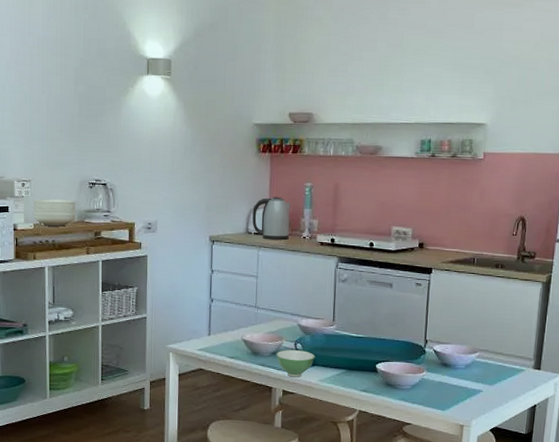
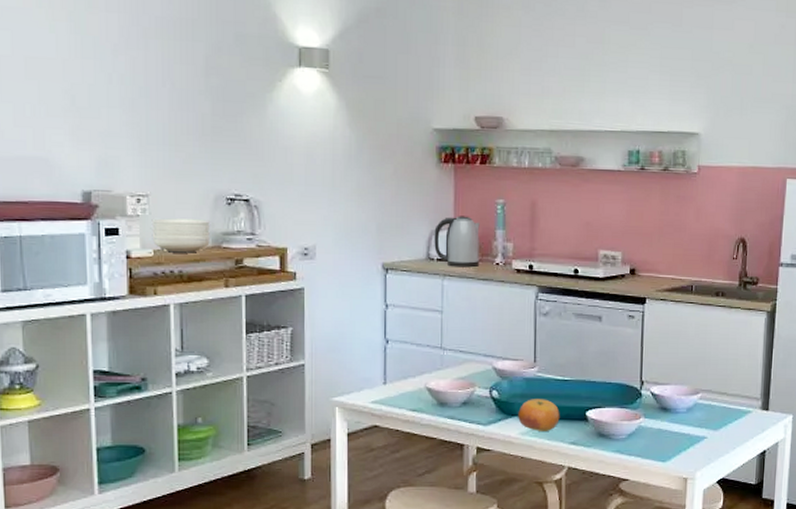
bowl: present [275,349,315,378] -> none [466,397,514,431]
fruit: none [318,352,354,380] -> present [518,399,560,431]

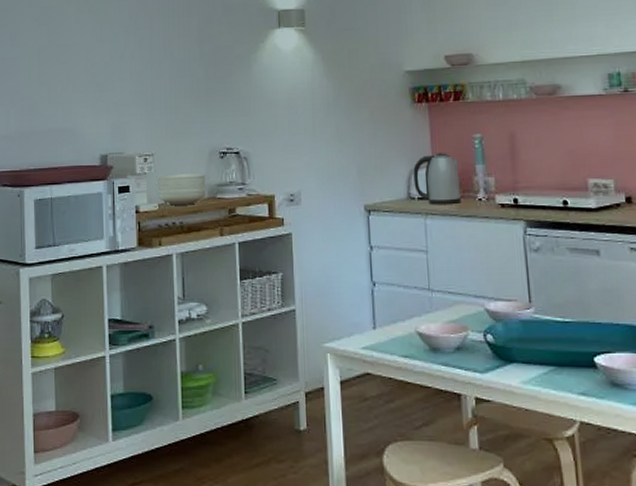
fruit: present [518,399,560,431] -> none [517,343,565,380]

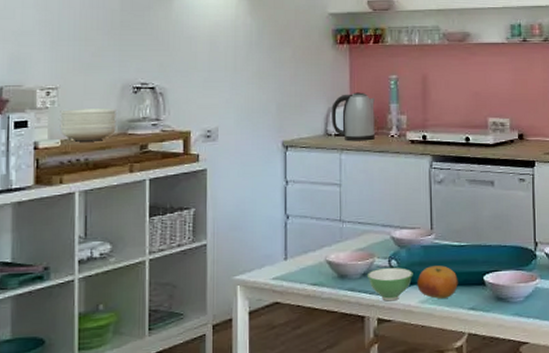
bowl: none [460,342,512,380] -> present [366,267,413,302]
fruit: none [517,343,565,380] -> present [417,265,458,299]

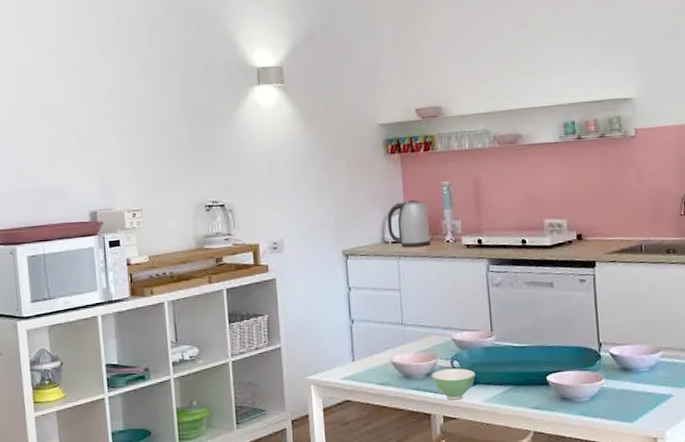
bowl: present [59,108,118,142] -> none [145,226,195,257]
fruit: present [417,265,458,299] -> none [480,366,521,398]

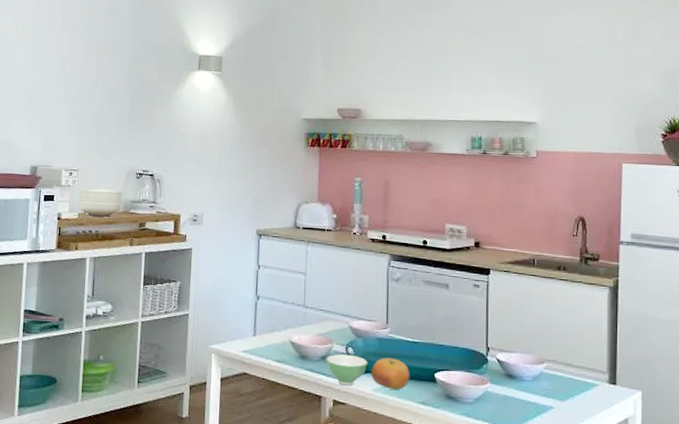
bowl: none [145,226,195,257] -> present [78,188,123,217]
kettle: present [387,200,431,248] -> none [300,191,340,236]
fruit: none [480,366,521,398] -> present [371,358,410,390]

